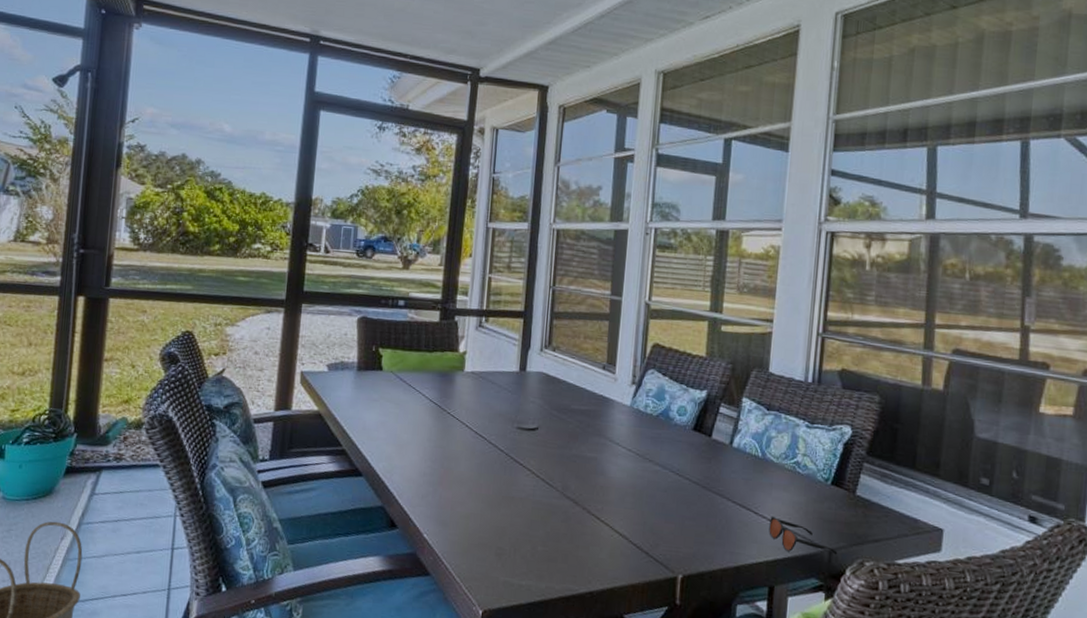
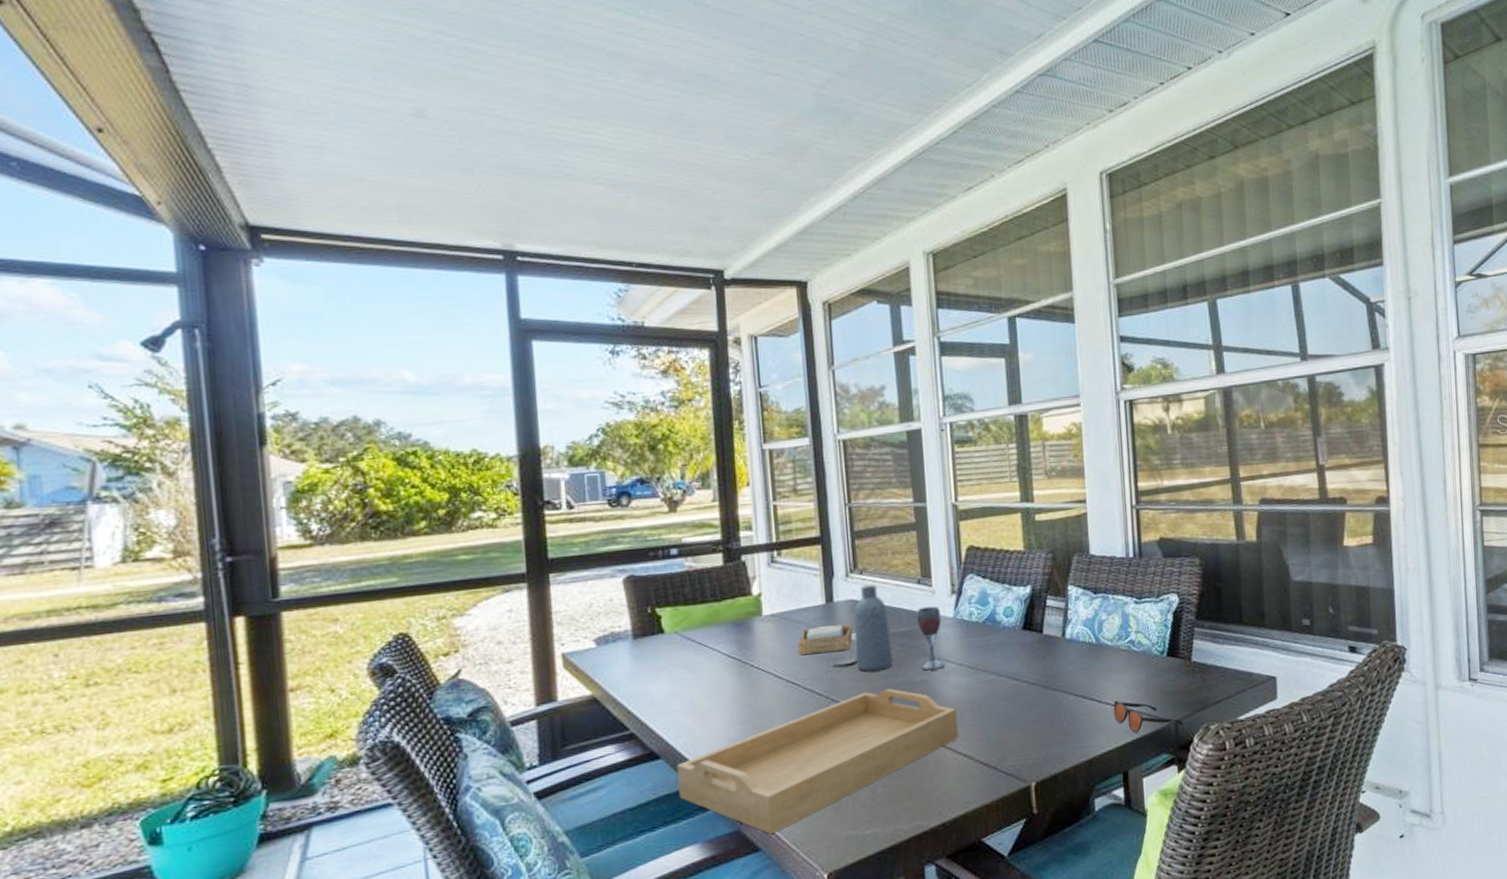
serving tray: none [371,456,620,564] -> present [676,688,959,835]
napkin holder: none [489,389,539,417] -> present [797,624,853,656]
vase: none [537,362,572,440] -> present [853,585,893,672]
cup: none [594,391,619,451] -> present [917,606,944,671]

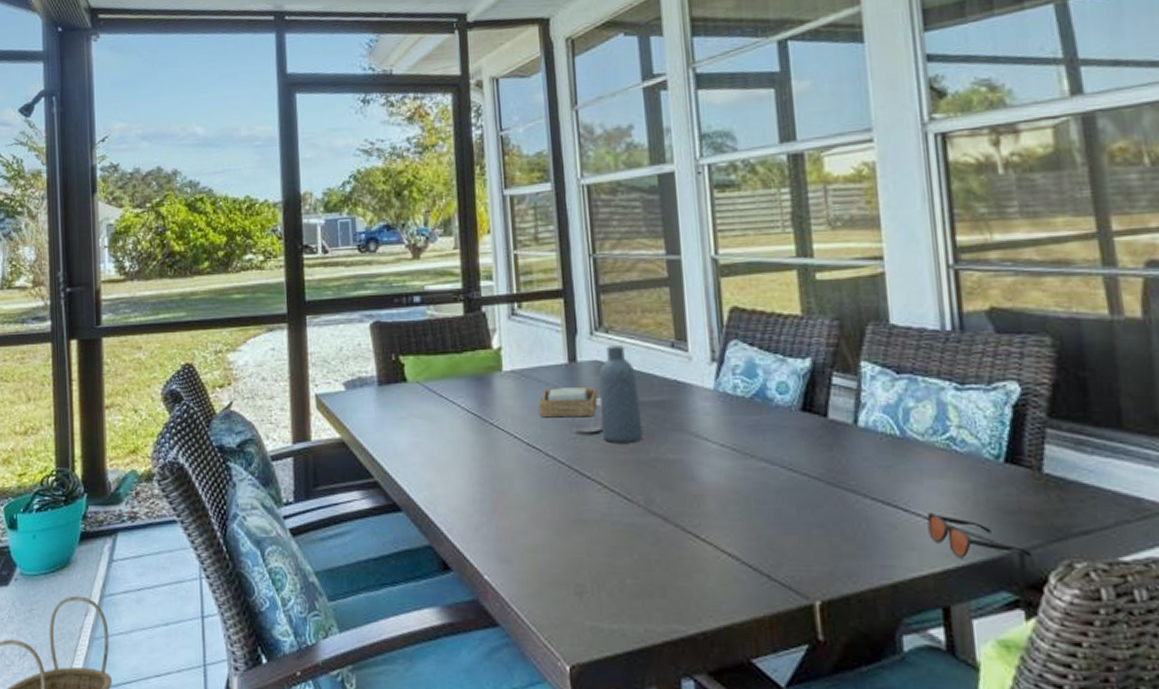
serving tray: present [676,688,959,835] -> none [417,465,722,611]
cup: present [917,606,944,671] -> none [670,374,704,449]

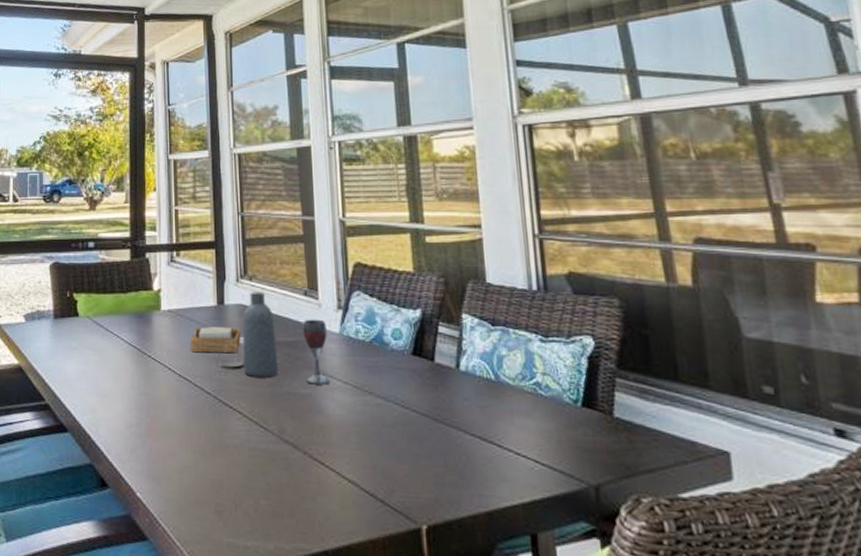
cup: none [670,374,704,449] -> present [303,319,330,385]
sunglasses: present [927,512,1033,558] -> none [517,448,606,492]

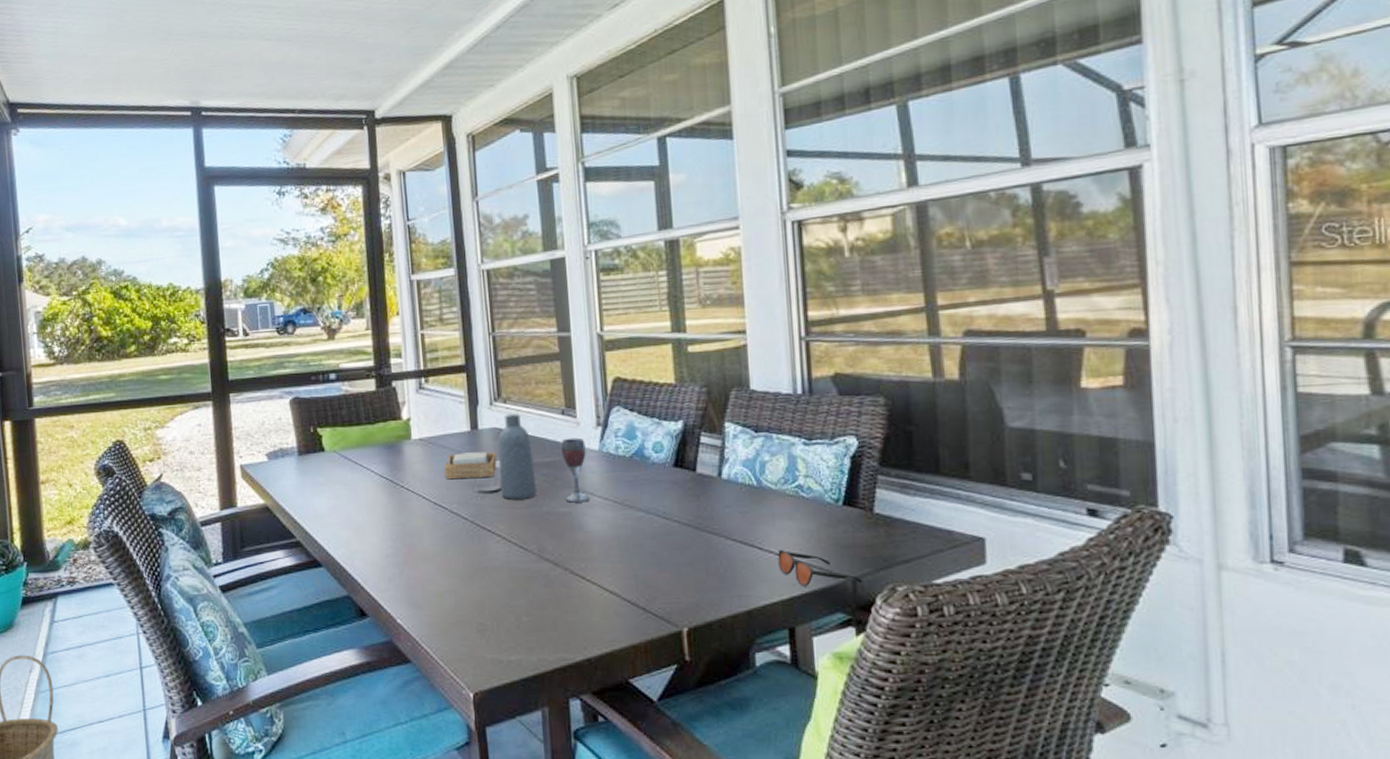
sunglasses: none [517,448,606,492] -> present [778,549,863,586]

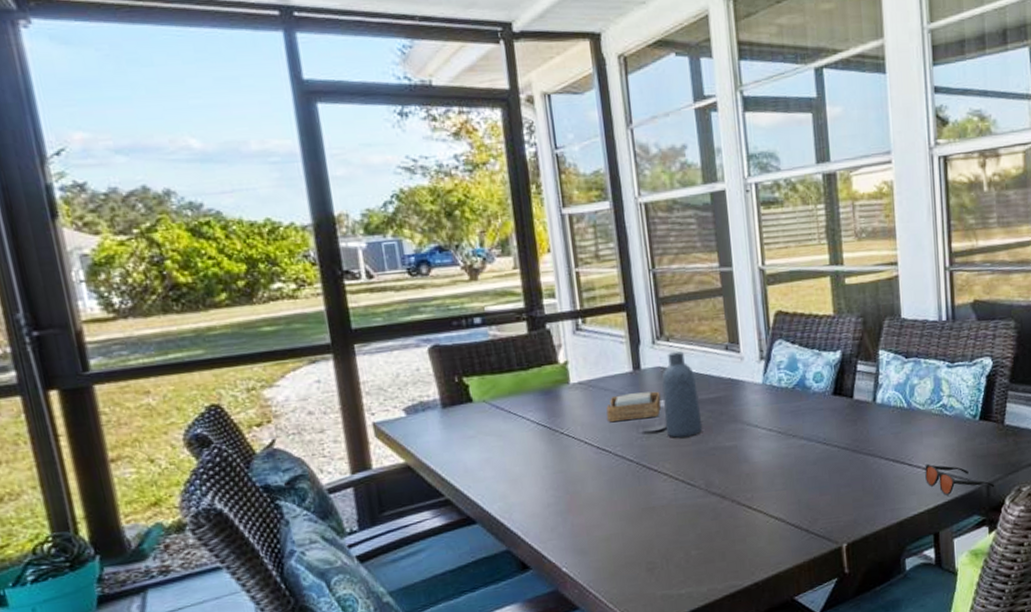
cup: present [561,437,590,503] -> none [725,372,754,436]

